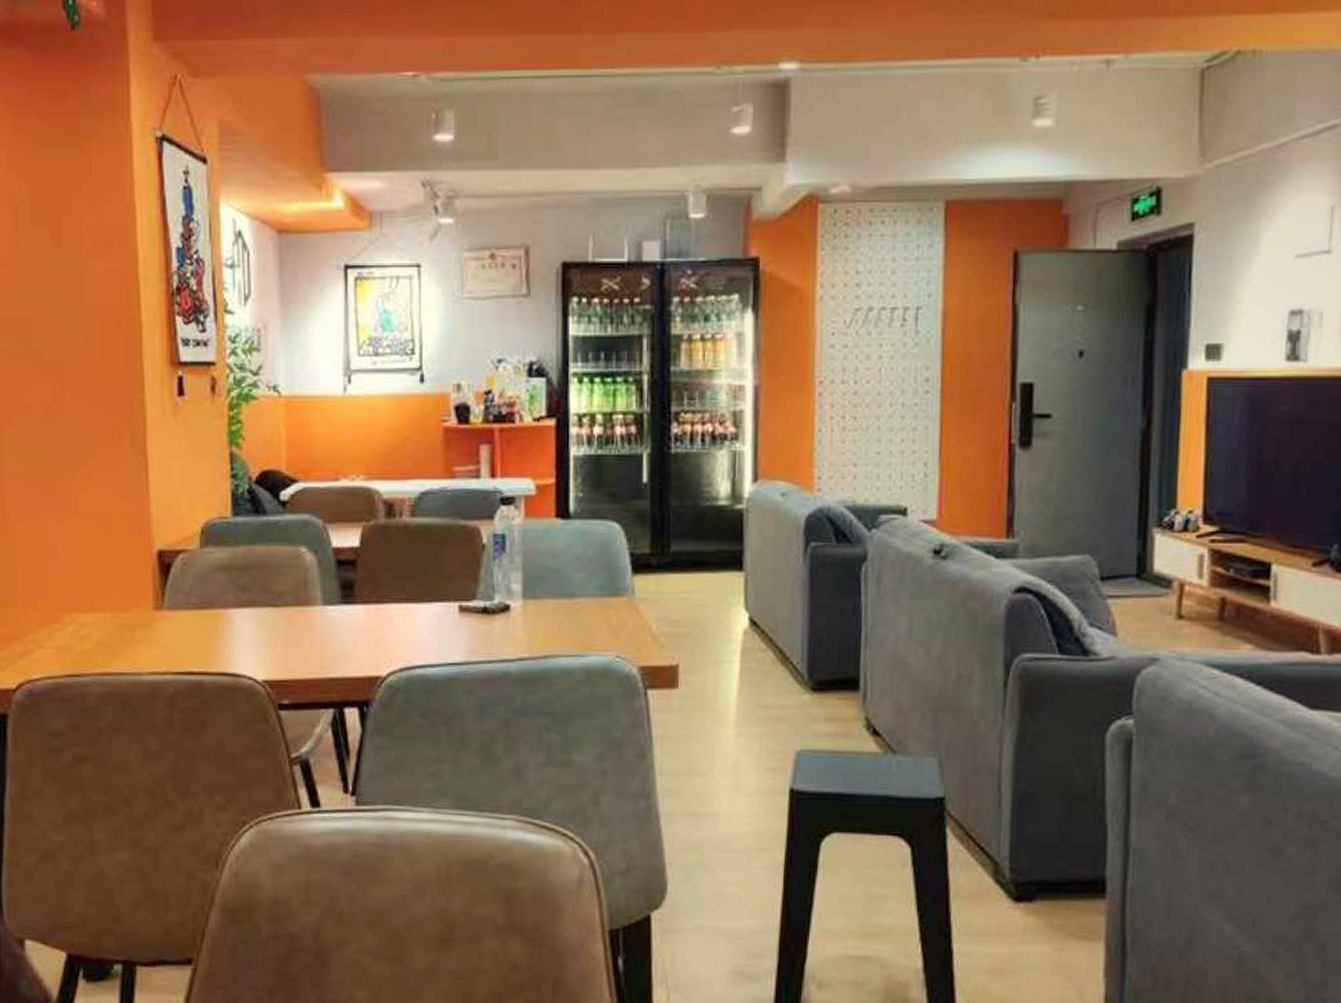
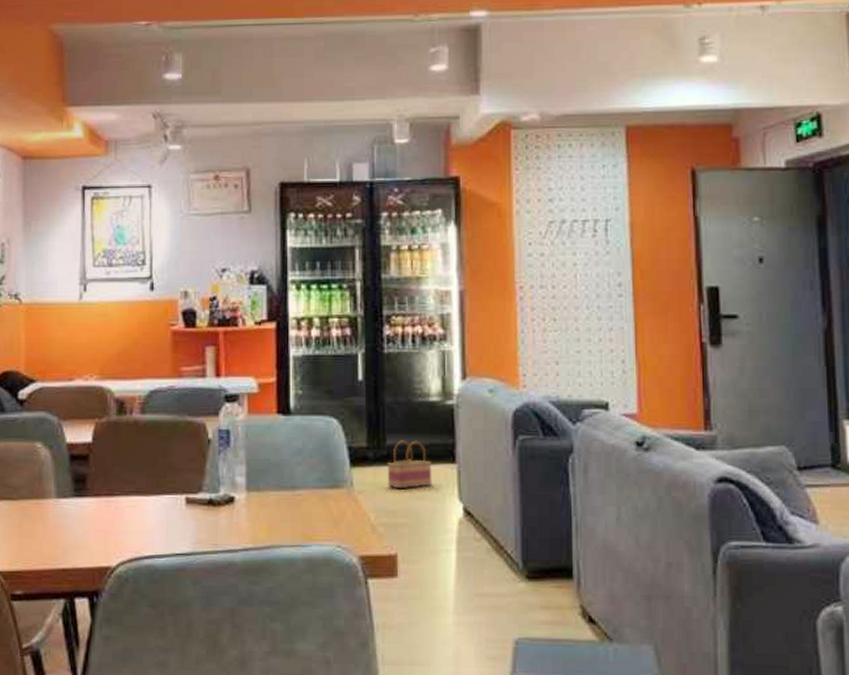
basket: none [670,546,718,597] -> present [387,440,432,488]

